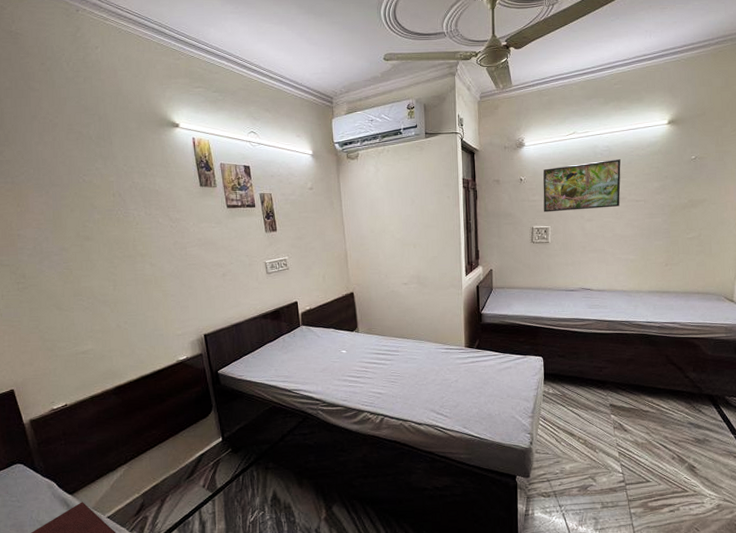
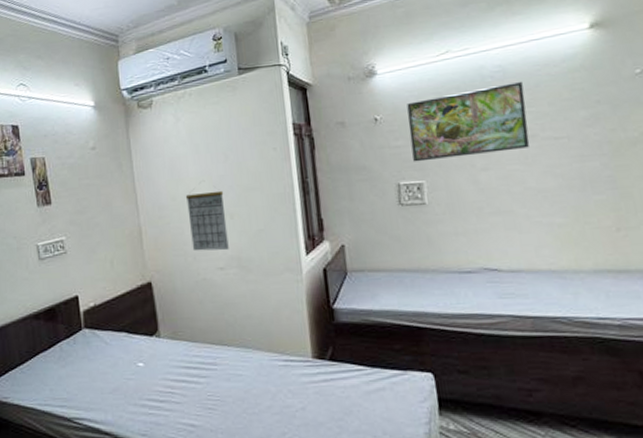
calendar: none [381,224,411,271] -> present [185,188,229,252]

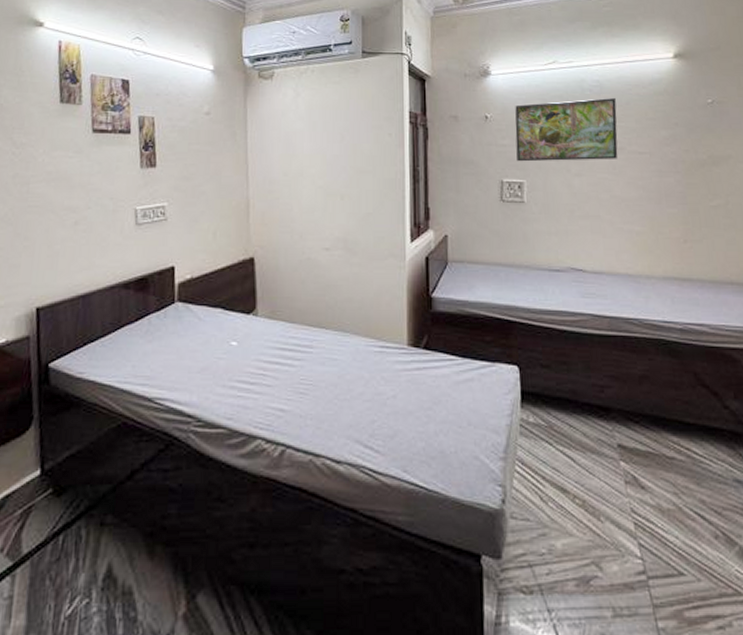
calendar: present [185,188,229,252] -> none [297,165,336,231]

